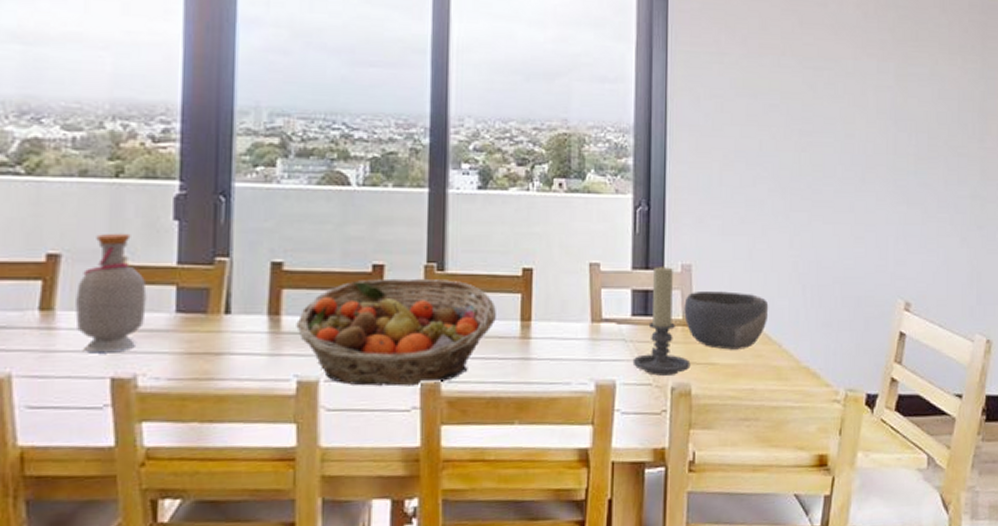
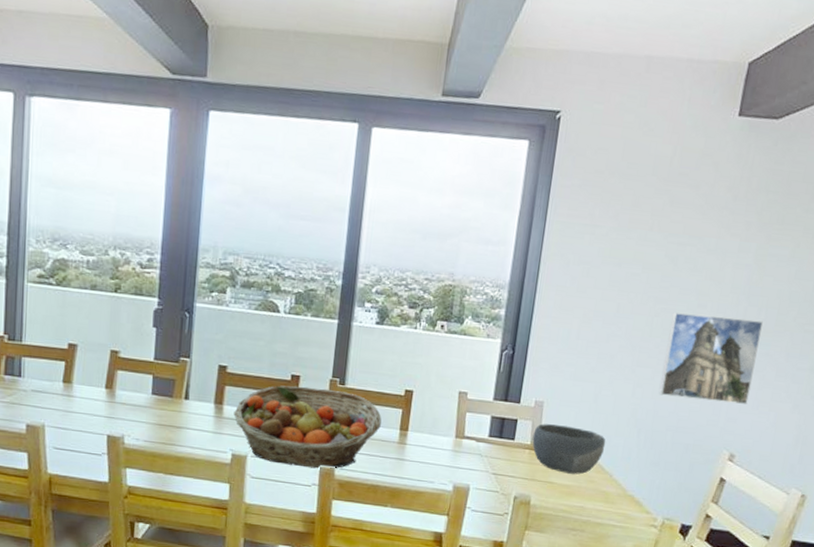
bottle: present [75,233,147,352] -> none [86,332,133,417]
candle holder: present [632,265,691,376] -> none [485,400,533,487]
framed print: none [818,145,915,243] -> present [658,312,763,404]

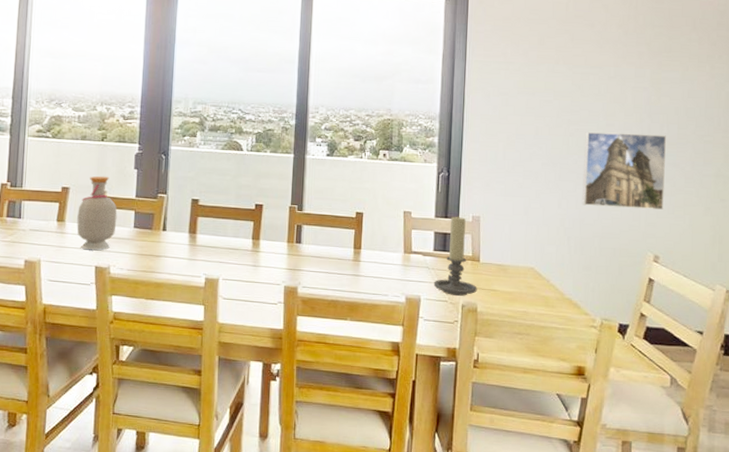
bottle: none [86,332,133,417] -> present [76,175,117,250]
fruit basket: present [233,385,382,469] -> none [206,213,337,288]
candle holder: none [485,400,533,487] -> present [433,216,477,296]
bowl: present [532,423,606,475] -> none [473,236,540,282]

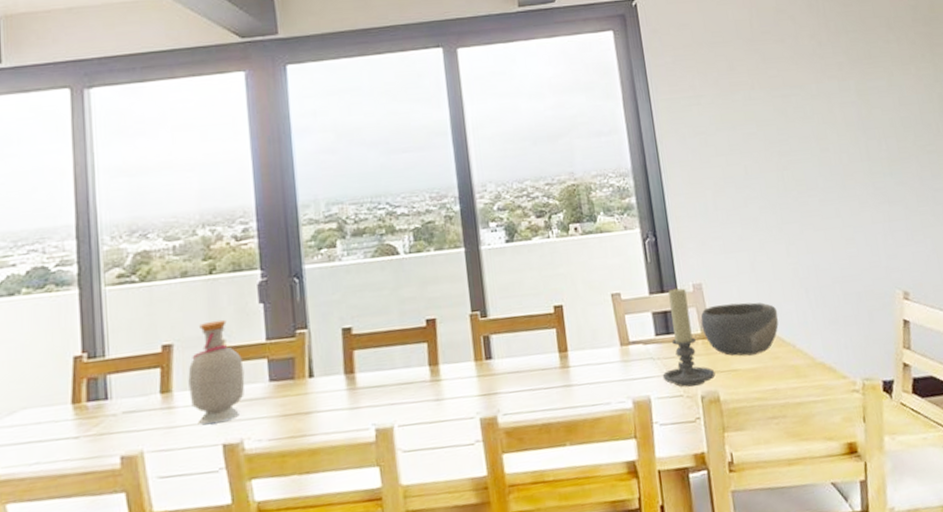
bowl: none [473,236,540,282] -> present [700,302,779,356]
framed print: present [581,132,666,209] -> none [800,152,901,248]

